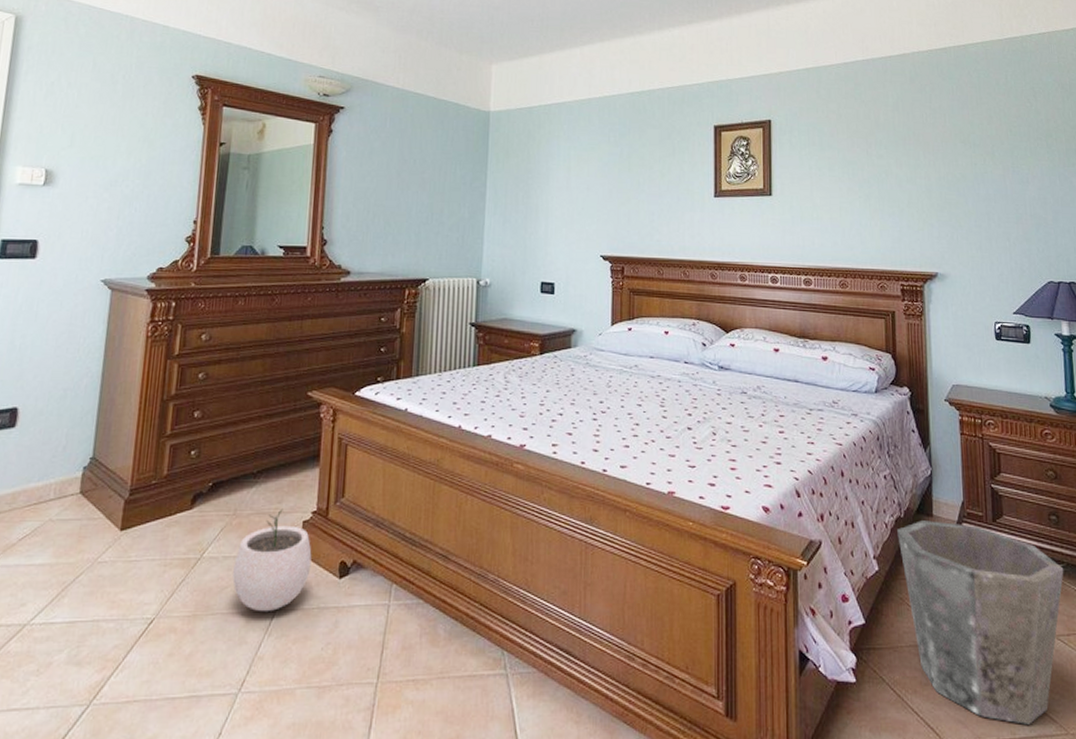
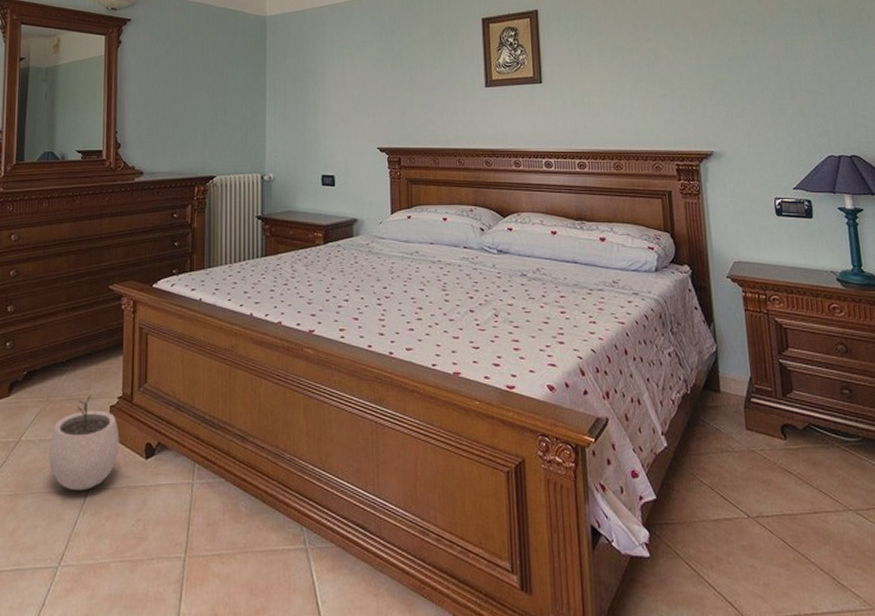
waste bin: present [897,520,1064,725] -> none [684,396,860,599]

